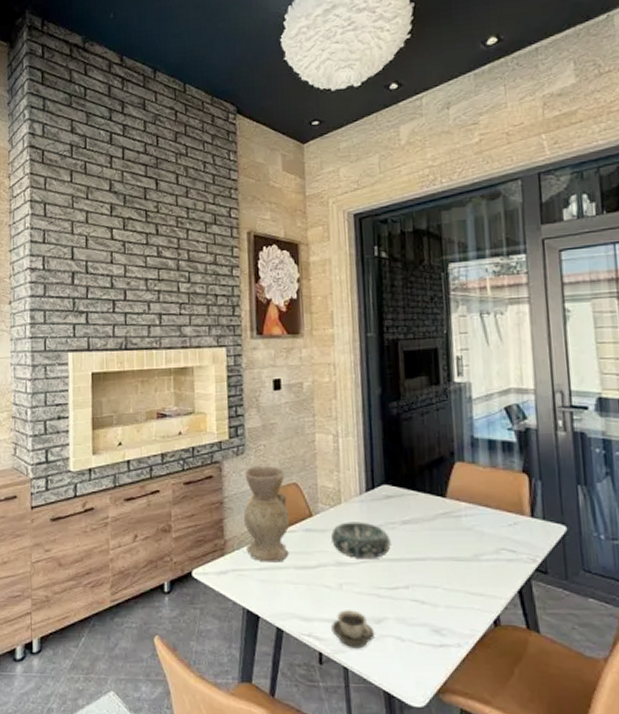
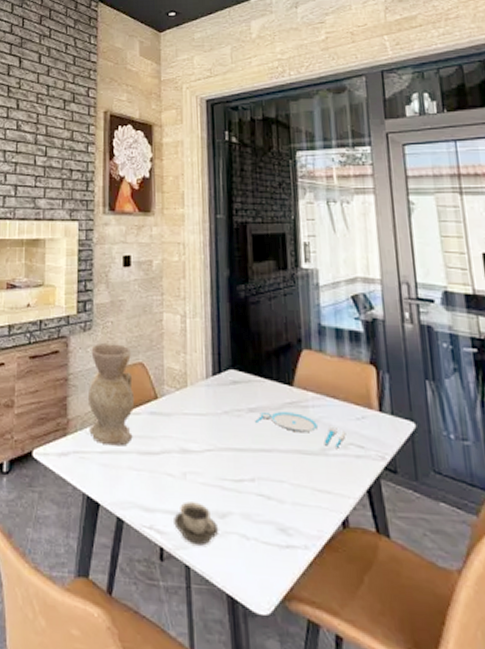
decorative bowl: present [331,522,391,558] -> none [176,406,237,447]
plate: none [409,523,498,554] -> present [255,411,346,448]

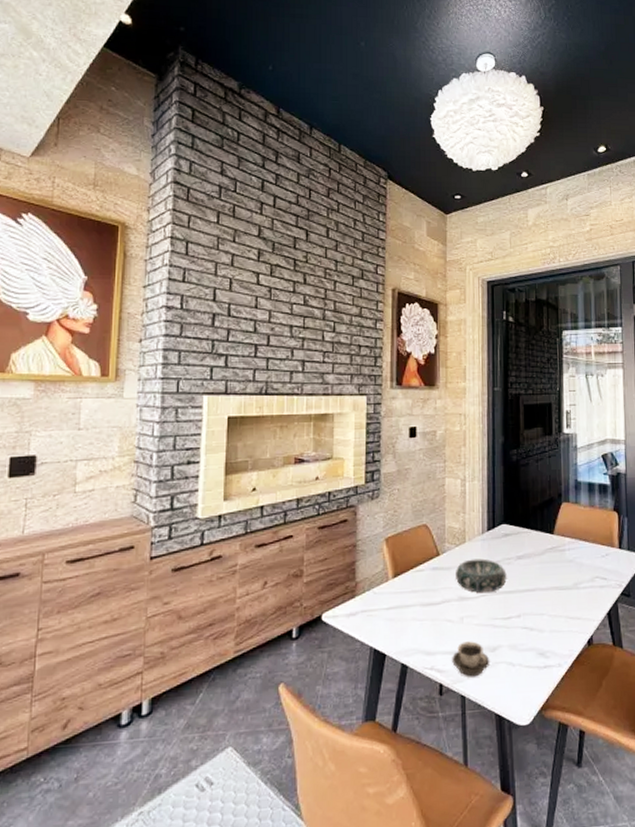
vase: present [87,344,135,446] -> none [375,509,419,602]
decorative bowl: none [176,406,237,447] -> present [456,559,507,593]
plate: present [255,411,346,448] -> none [522,556,594,582]

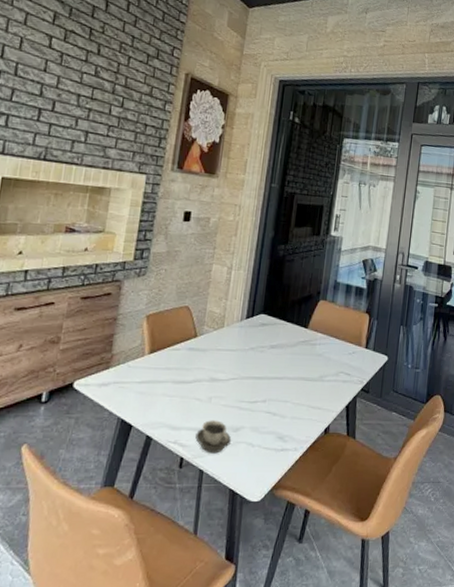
decorative bowl: present [456,559,507,593] -> none [210,344,259,376]

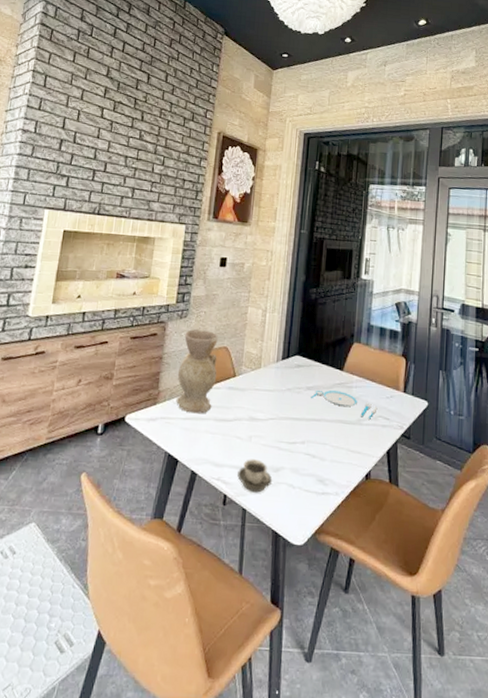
vase: none [131,288,179,377] -> present [176,329,218,414]
plate: none [274,348,340,376] -> present [311,389,378,420]

